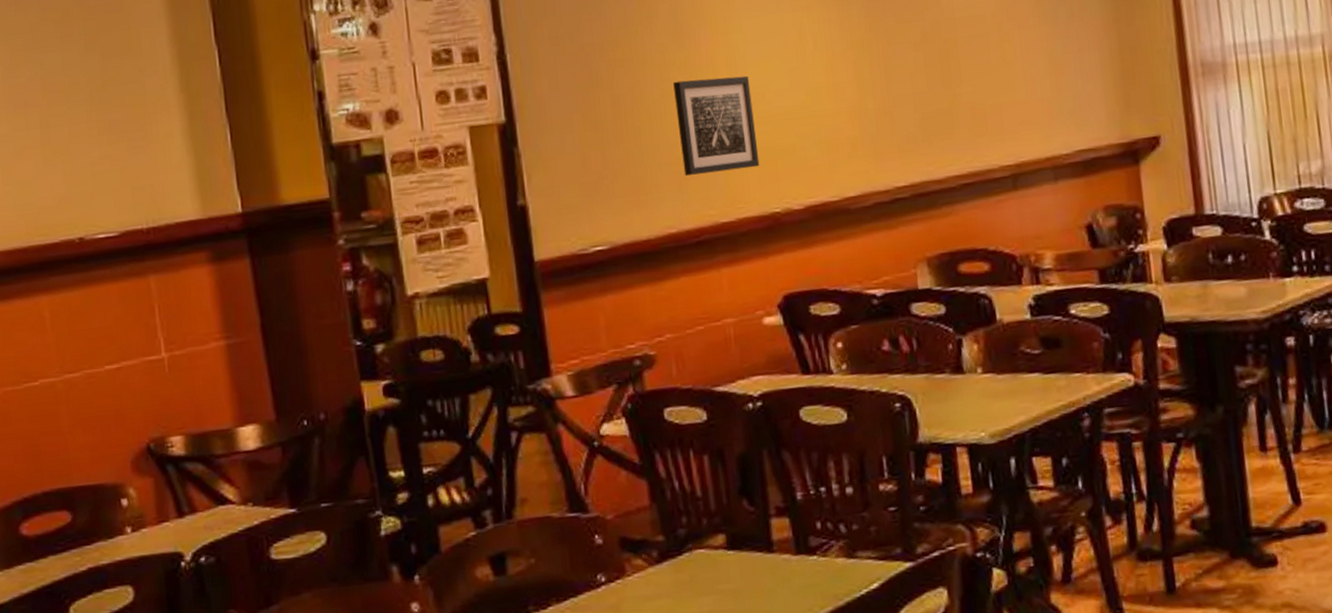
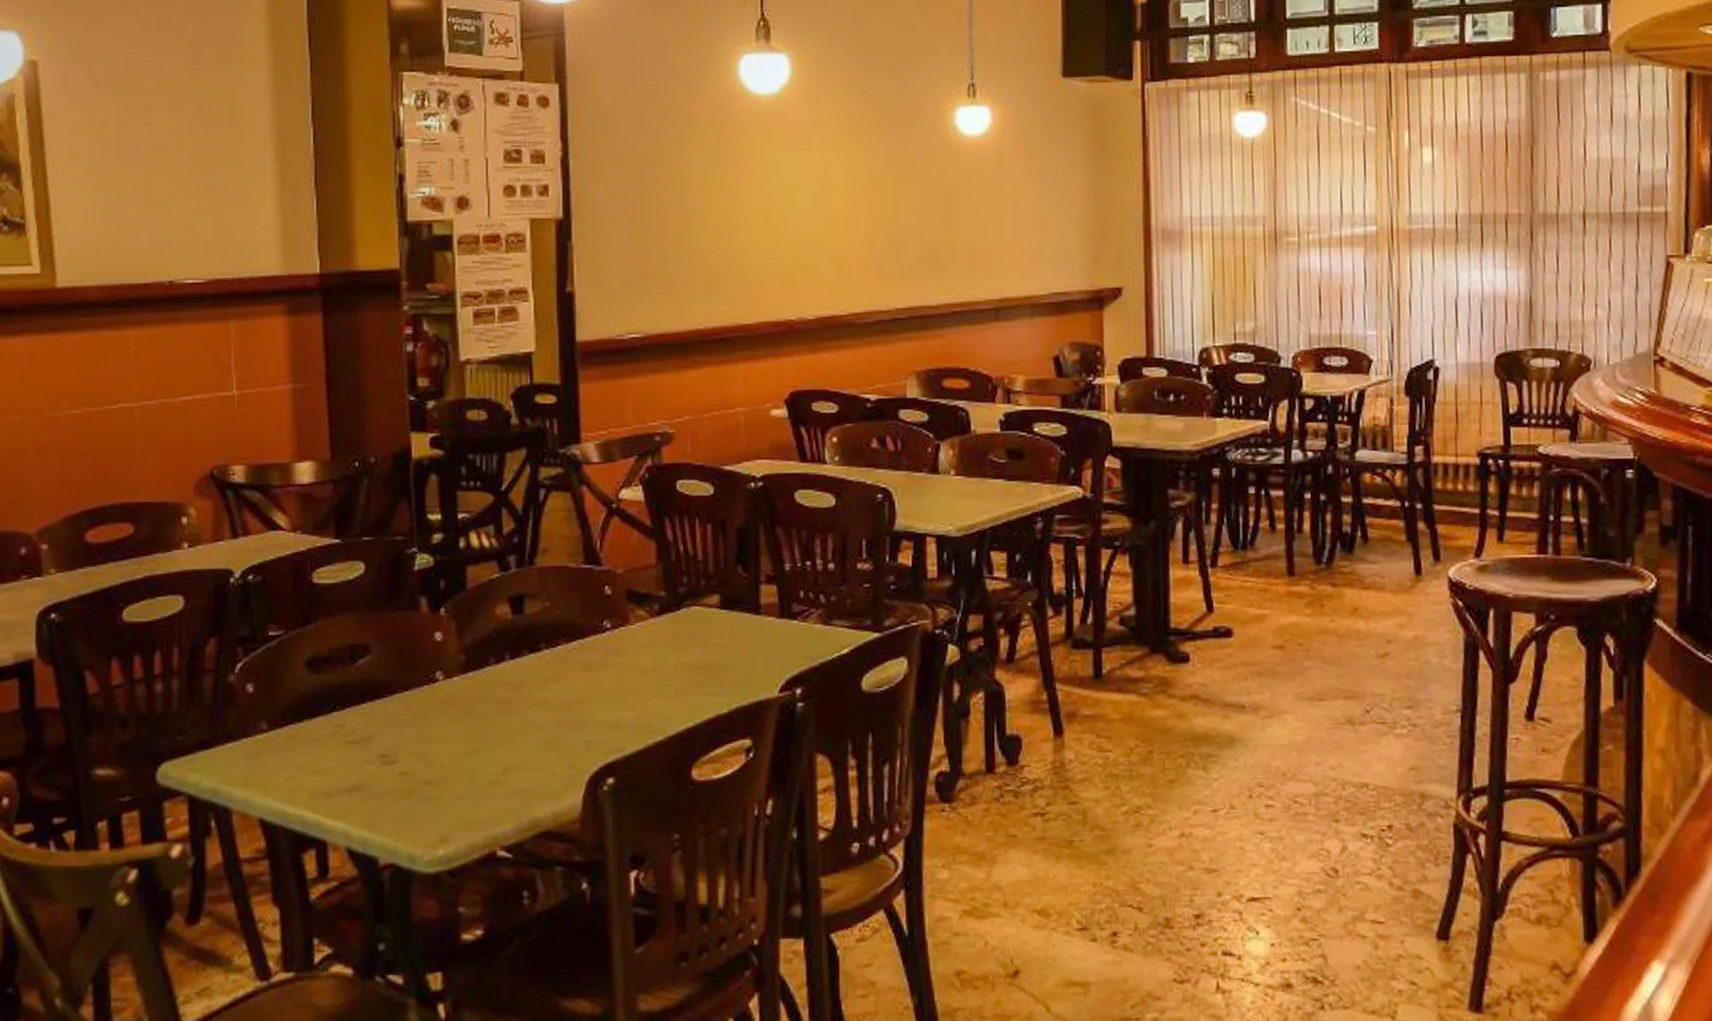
wall art: present [673,75,760,176] -> none [713,198,781,280]

